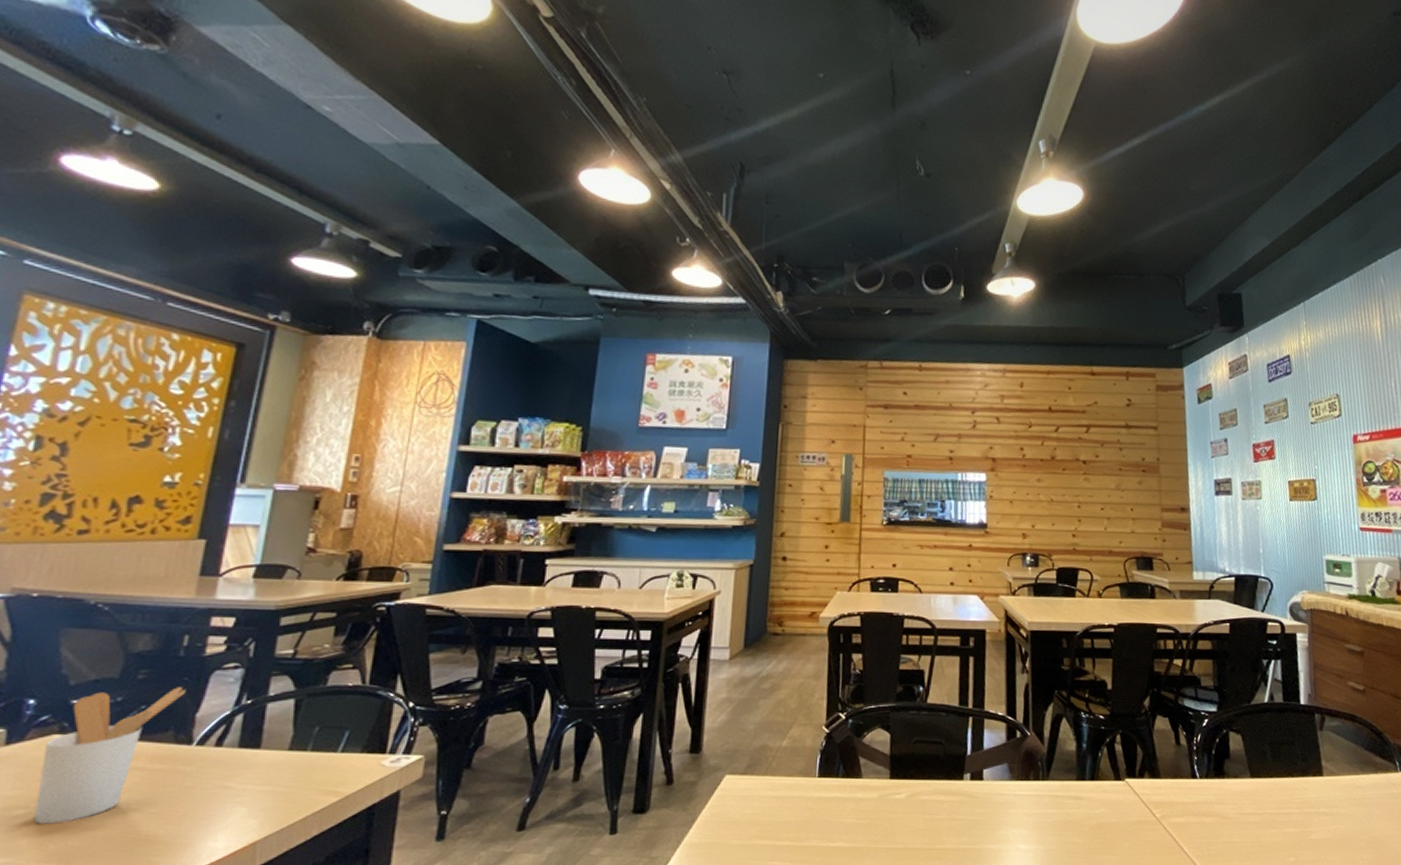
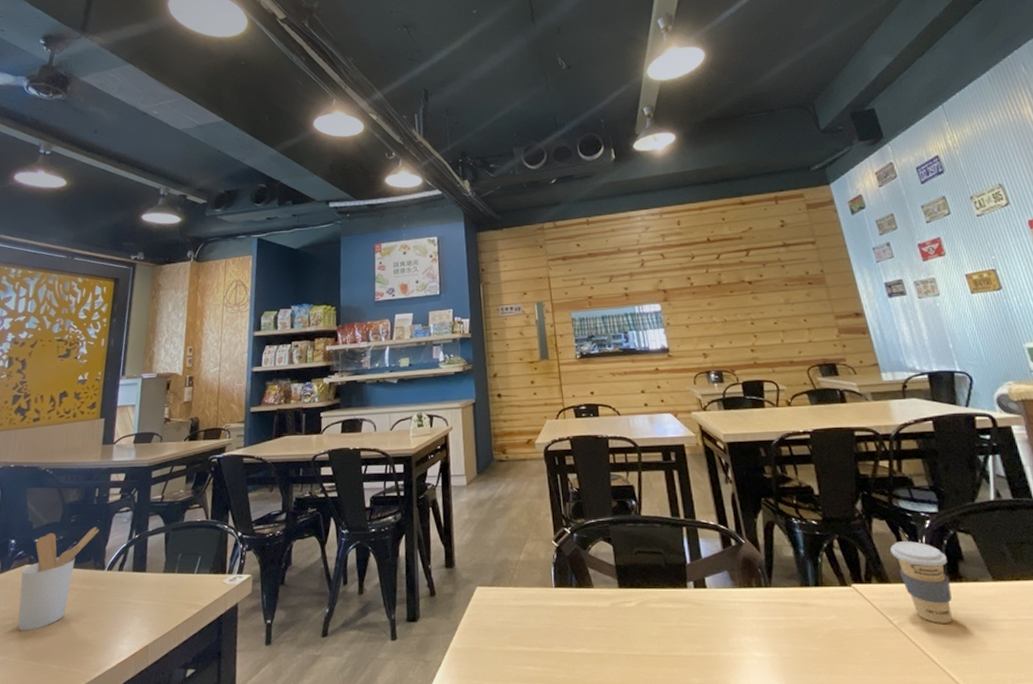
coffee cup: none [1167,739,1216,817] -> present [890,541,952,623]

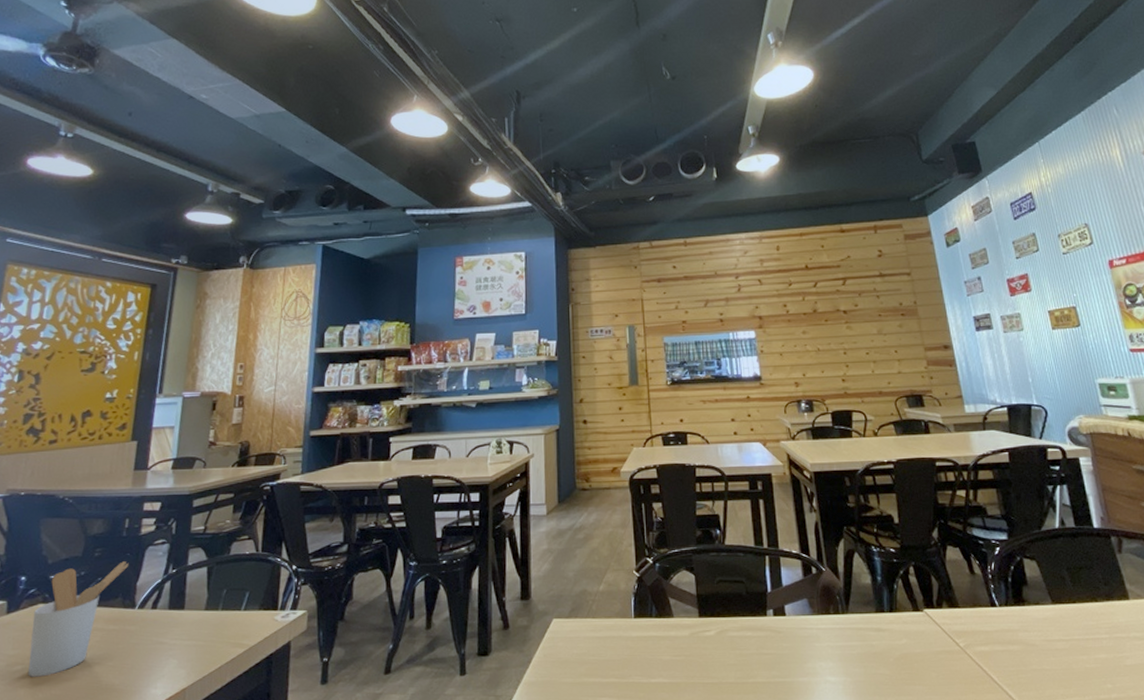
coffee cup: present [890,541,952,623] -> none [962,567,1014,645]

